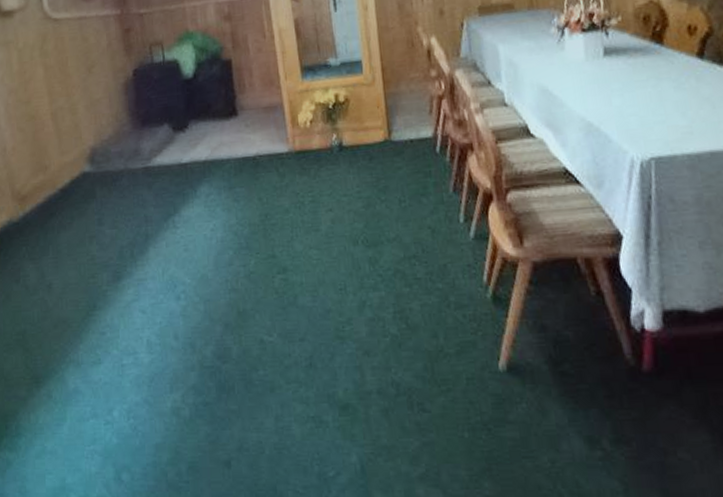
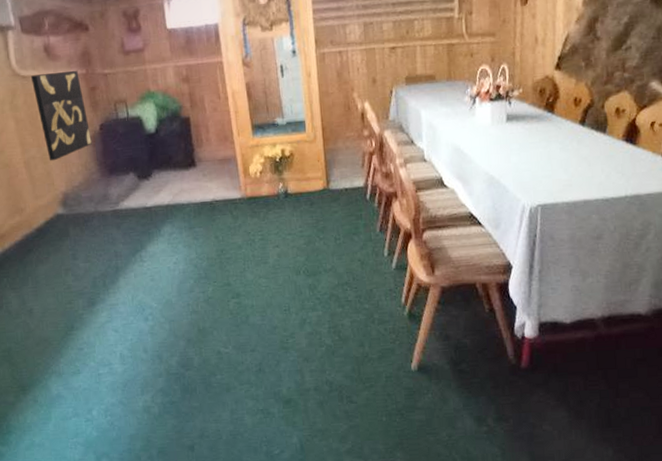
wall art: none [62,10,124,112] -> present [30,70,92,161]

